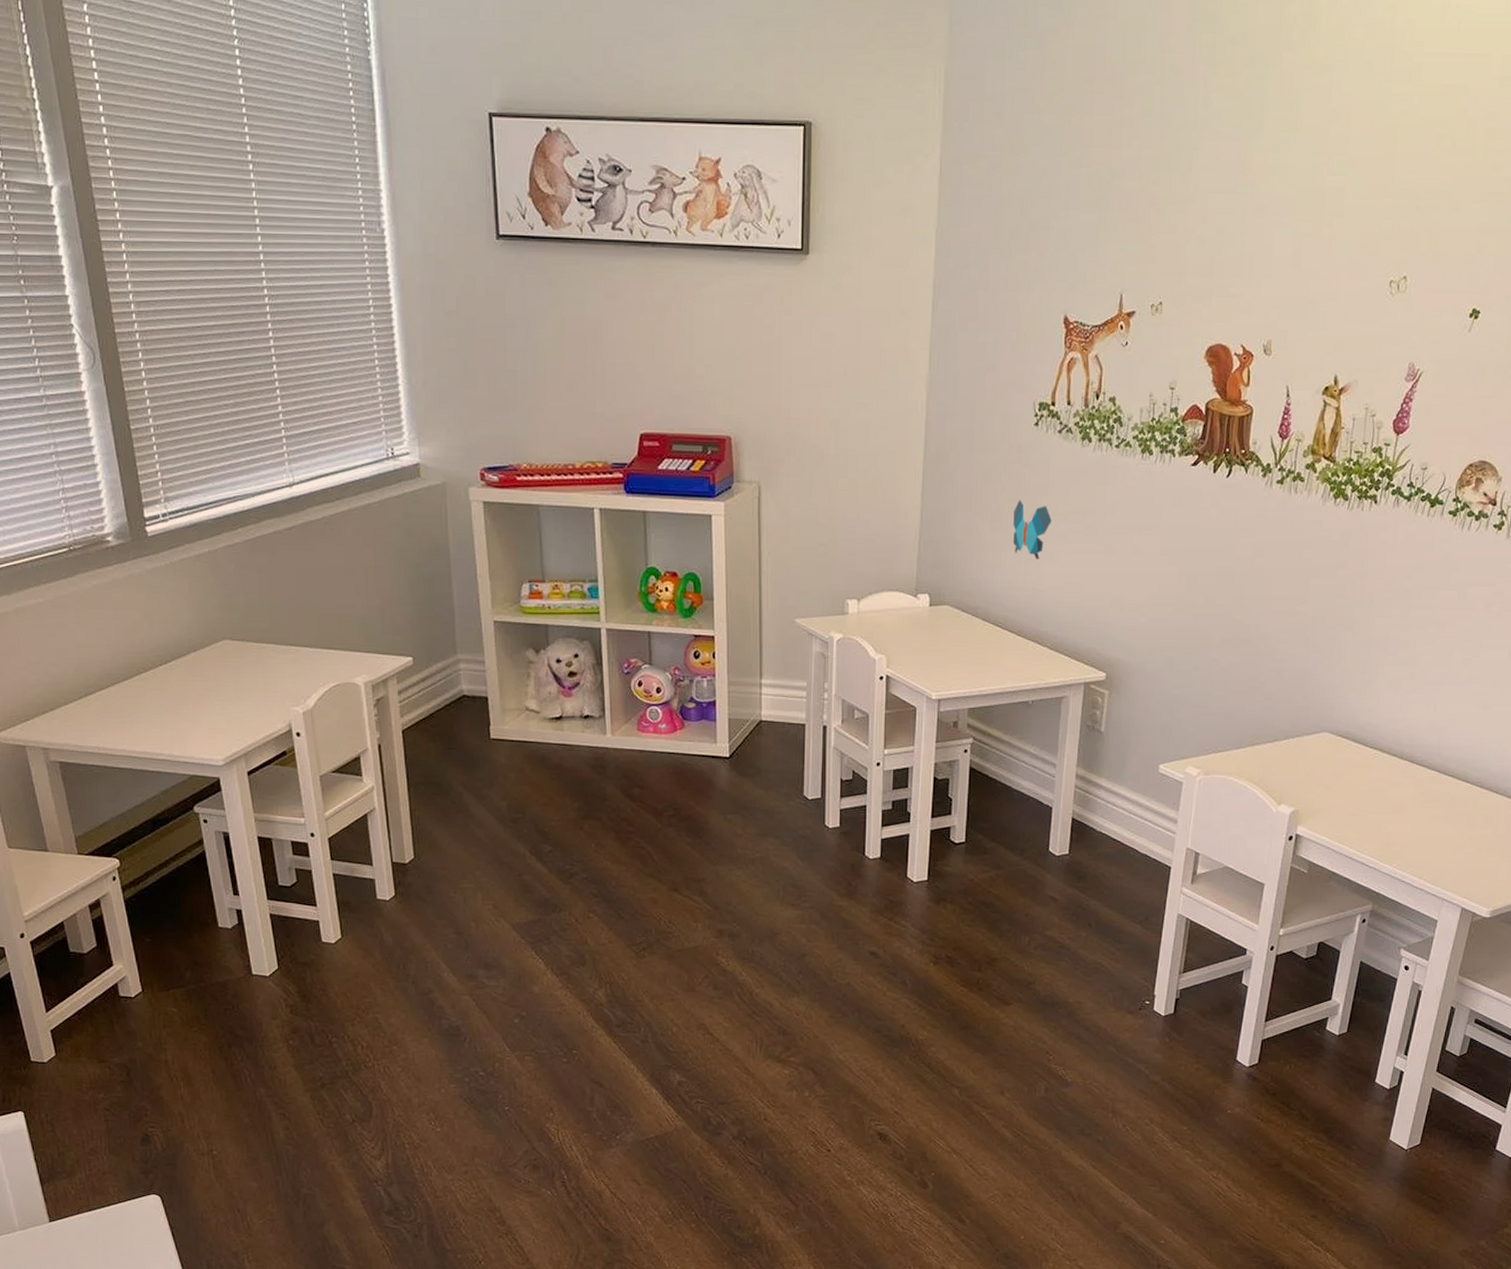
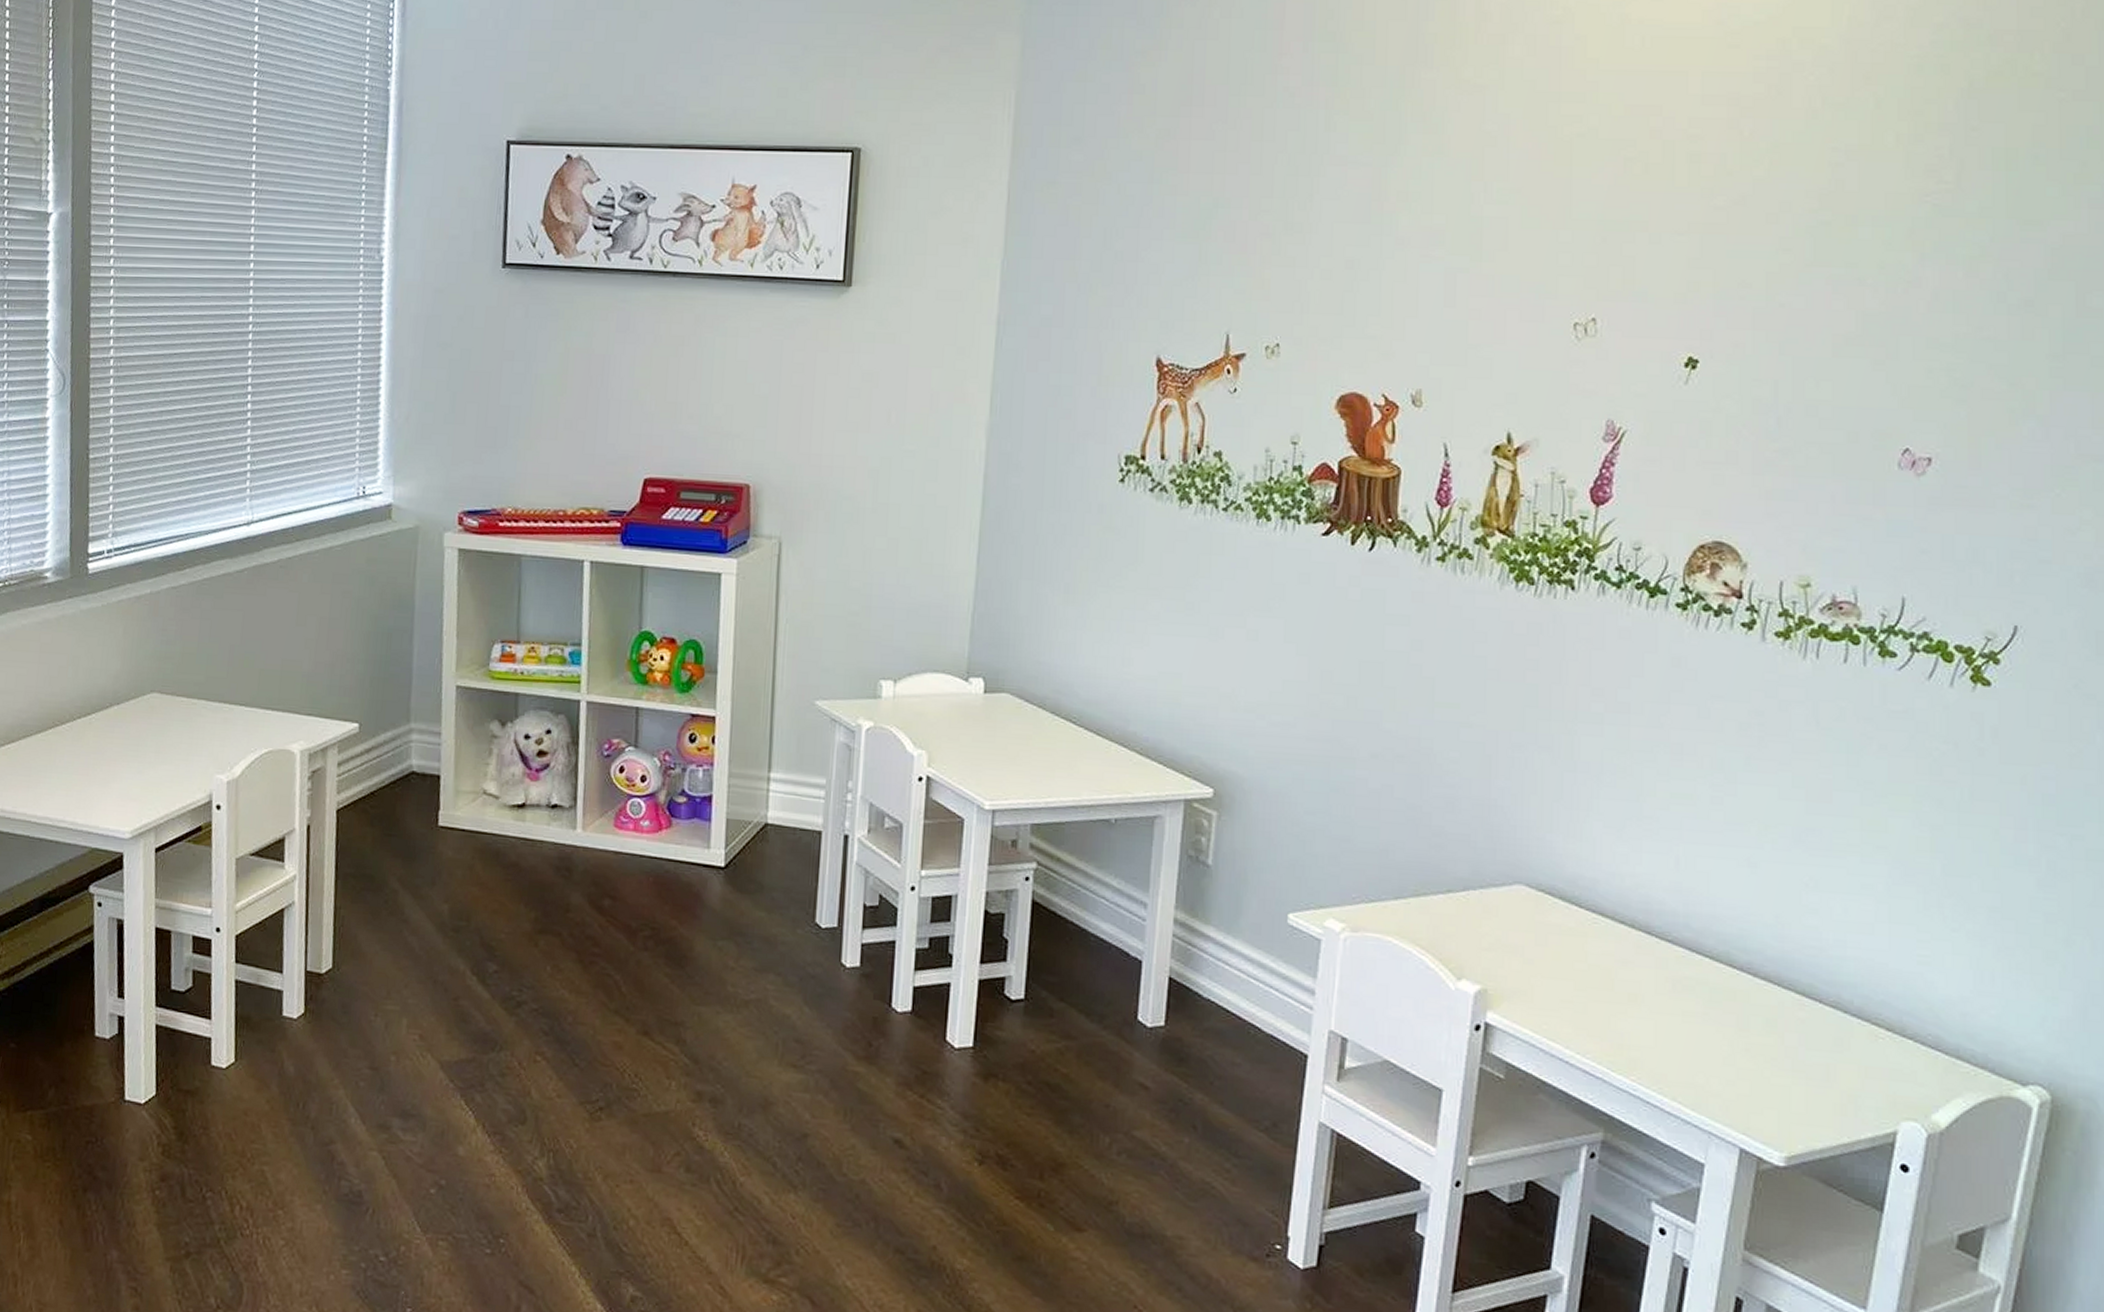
decorative butterfly: present [1013,499,1052,560] -> none [1091,568,1141,642]

